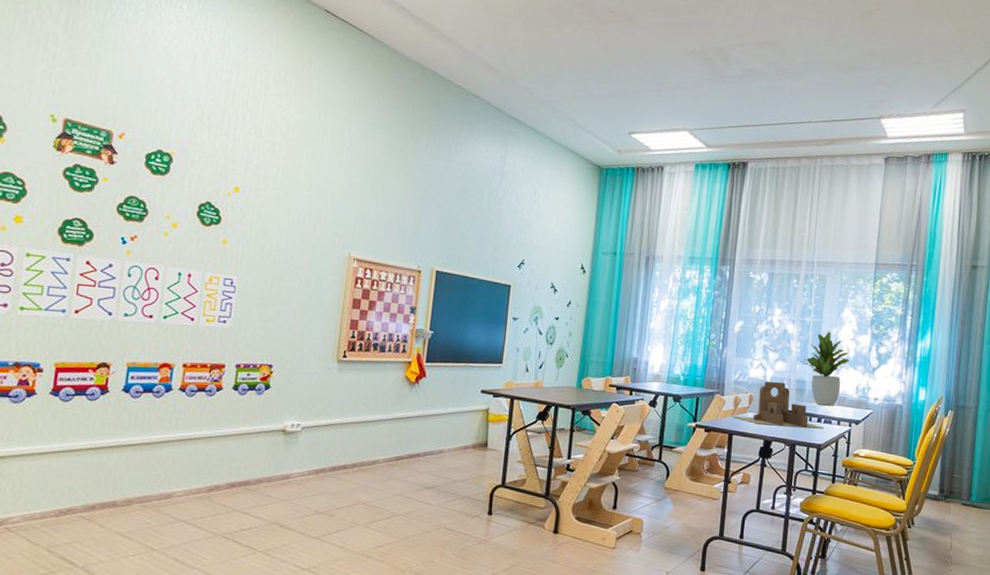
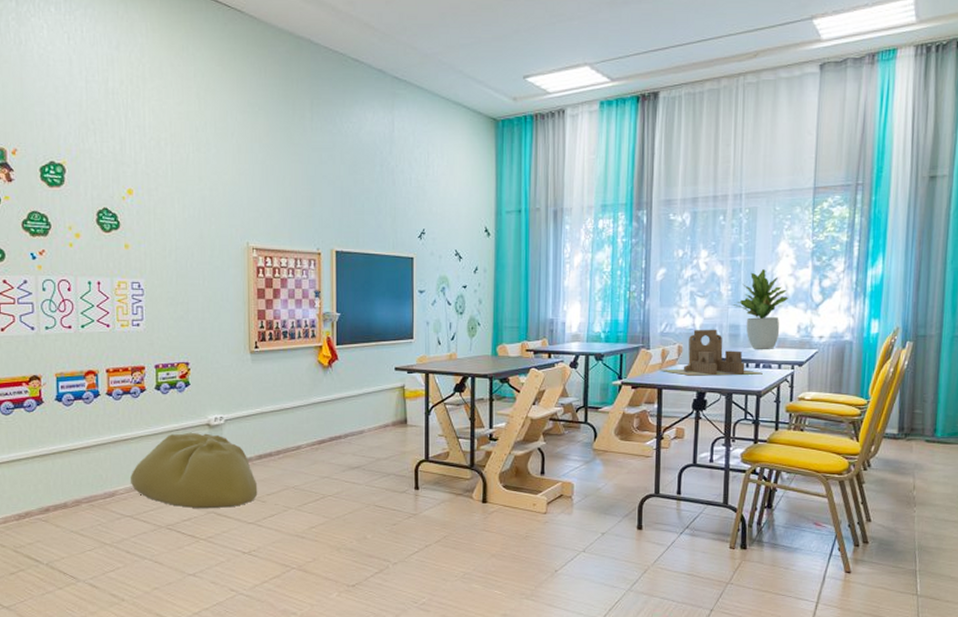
beanbag: none [191,436,327,520] -> present [131,432,258,509]

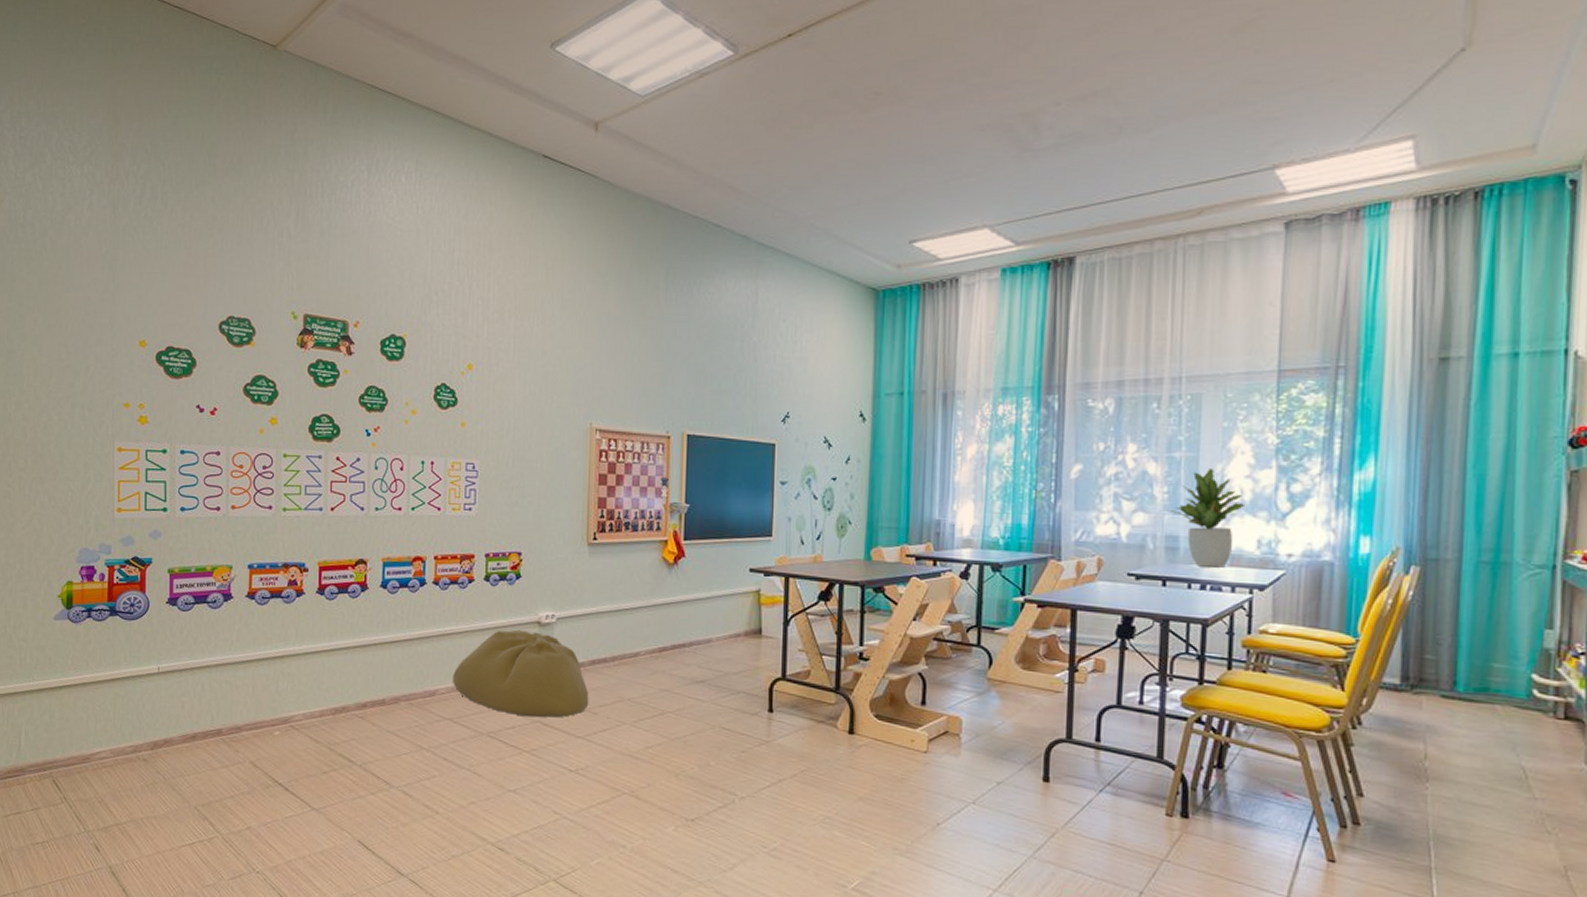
toy blocks: present [659,329,763,376] -> none [1072,539,1210,599]

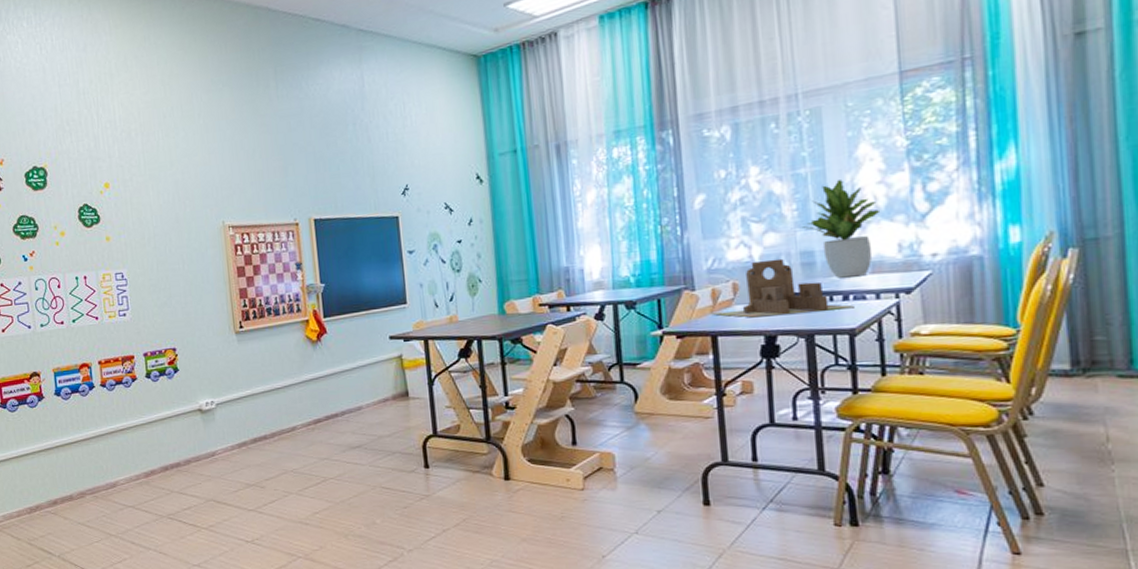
beanbag: present [453,629,589,718] -> none [129,418,256,497]
toy blocks: none [1072,539,1210,599] -> present [710,258,854,318]

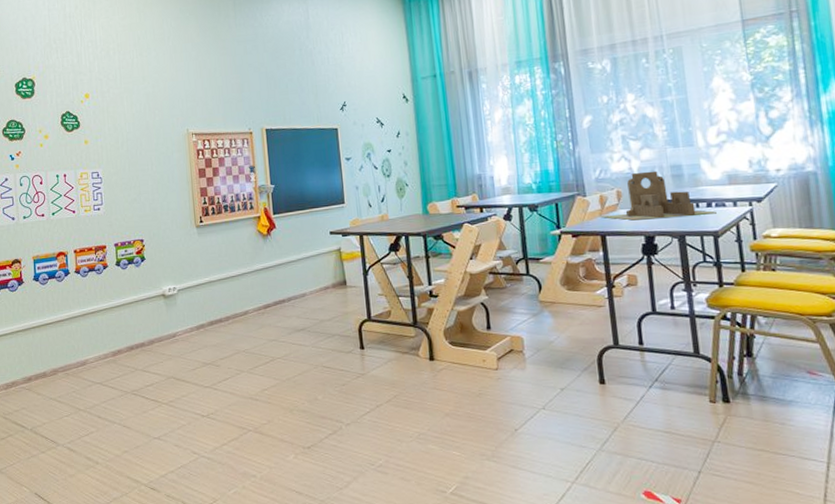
potted plant: present [801,180,879,278] -> none [670,106,732,188]

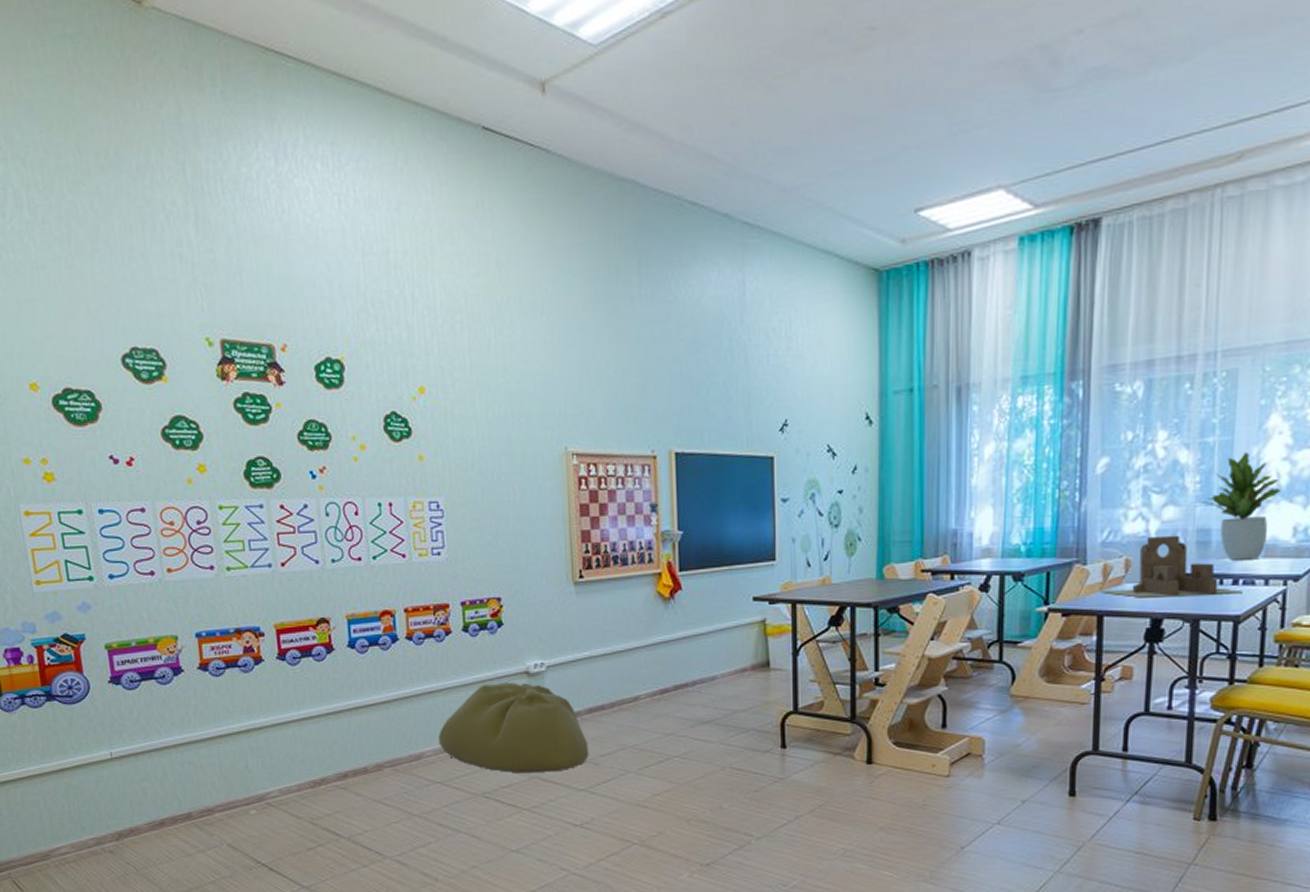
beanbag: none [99,302,212,375] -> present [438,682,589,773]
potted plant: none [670,106,732,188] -> present [1202,453,1280,560]

